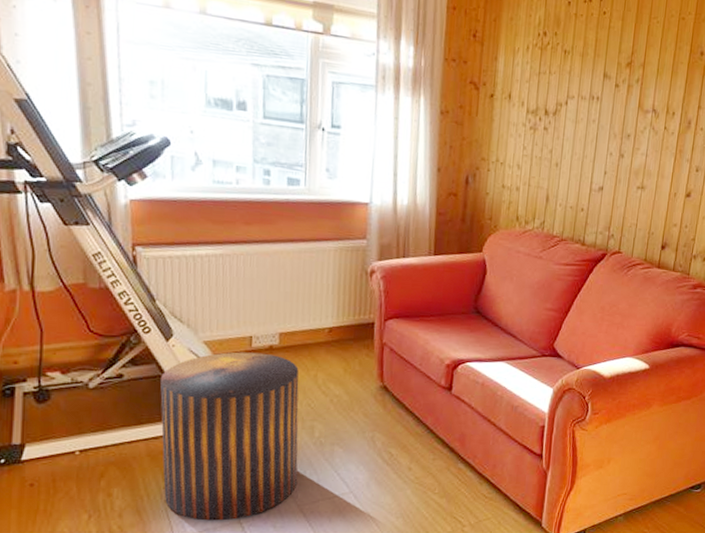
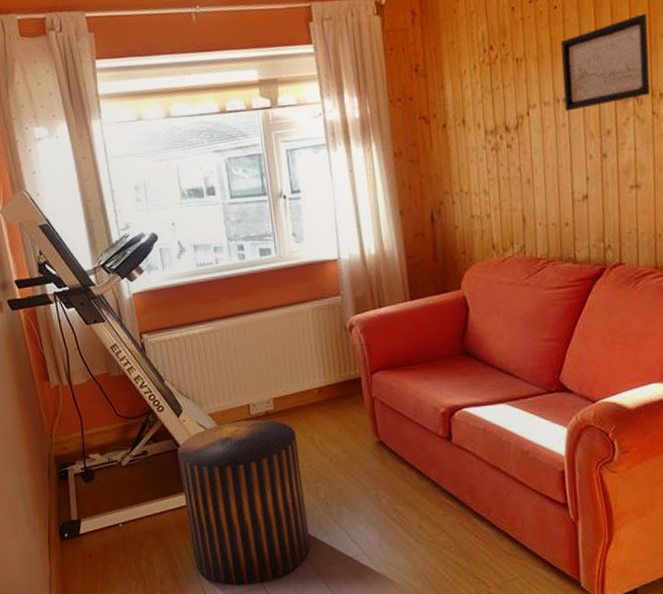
wall art: none [597,39,675,112] -> present [561,13,651,112]

